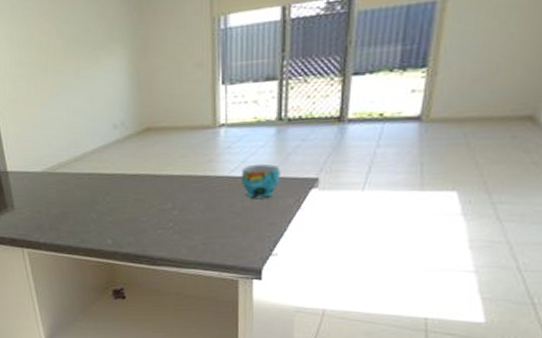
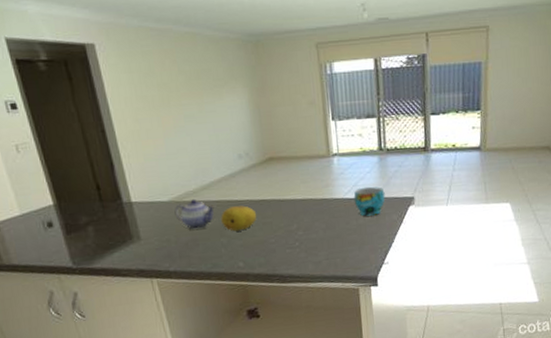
teapot: none [47,170,86,202] -> present [174,198,214,230]
fruit: none [92,180,129,207] -> present [221,205,257,232]

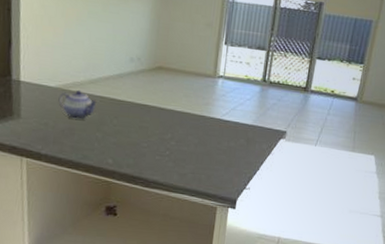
fruit: present [221,205,257,232] -> none [100,105,136,129]
cup: present [353,186,385,216] -> none [229,112,260,141]

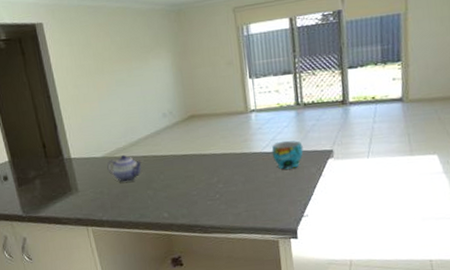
cup: none [229,112,260,141] -> present [271,140,303,169]

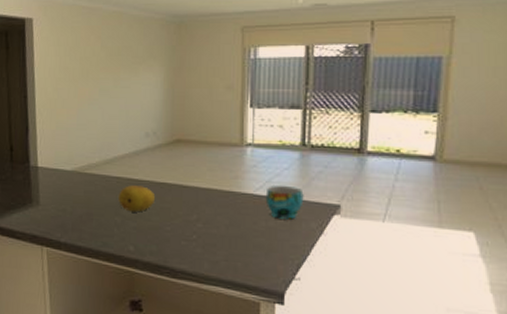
teapot: present [107,154,142,183] -> none [75,171,114,203]
fruit: none [147,160,180,184] -> present [118,185,156,212]

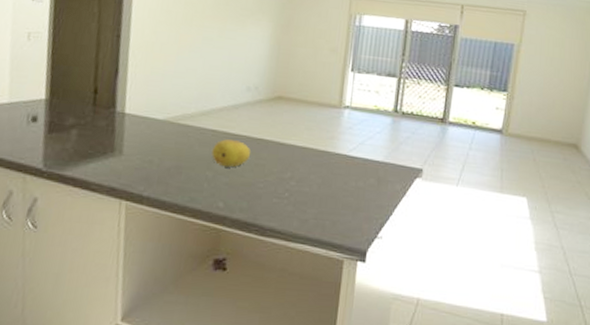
cup: present [265,184,304,219] -> none [357,147,392,181]

